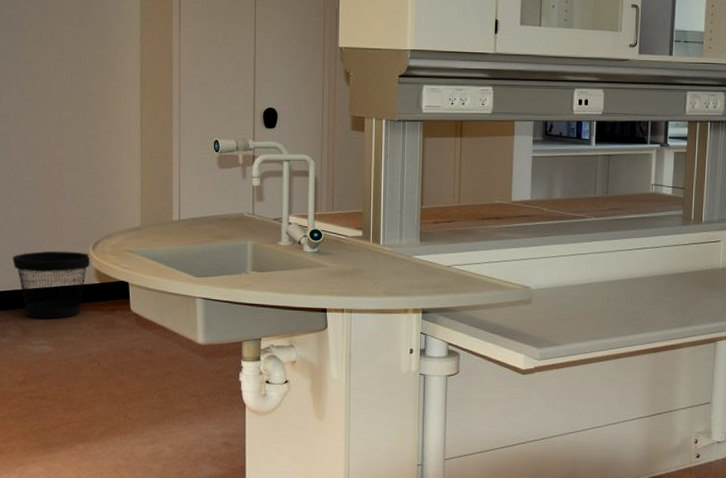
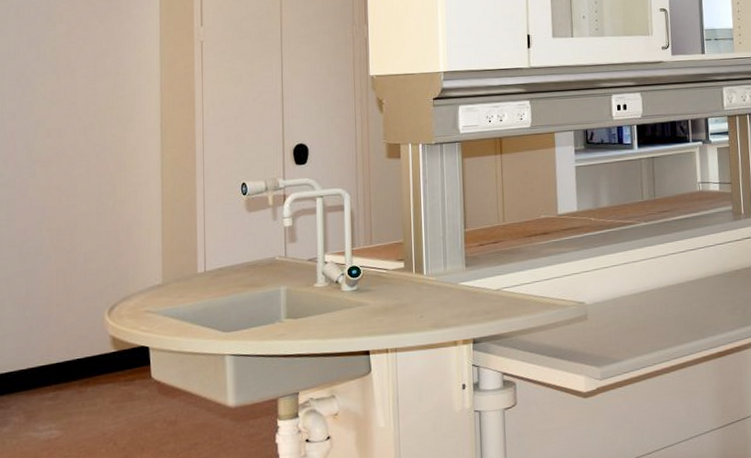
wastebasket: present [12,251,92,319] -> none [16,319,107,400]

